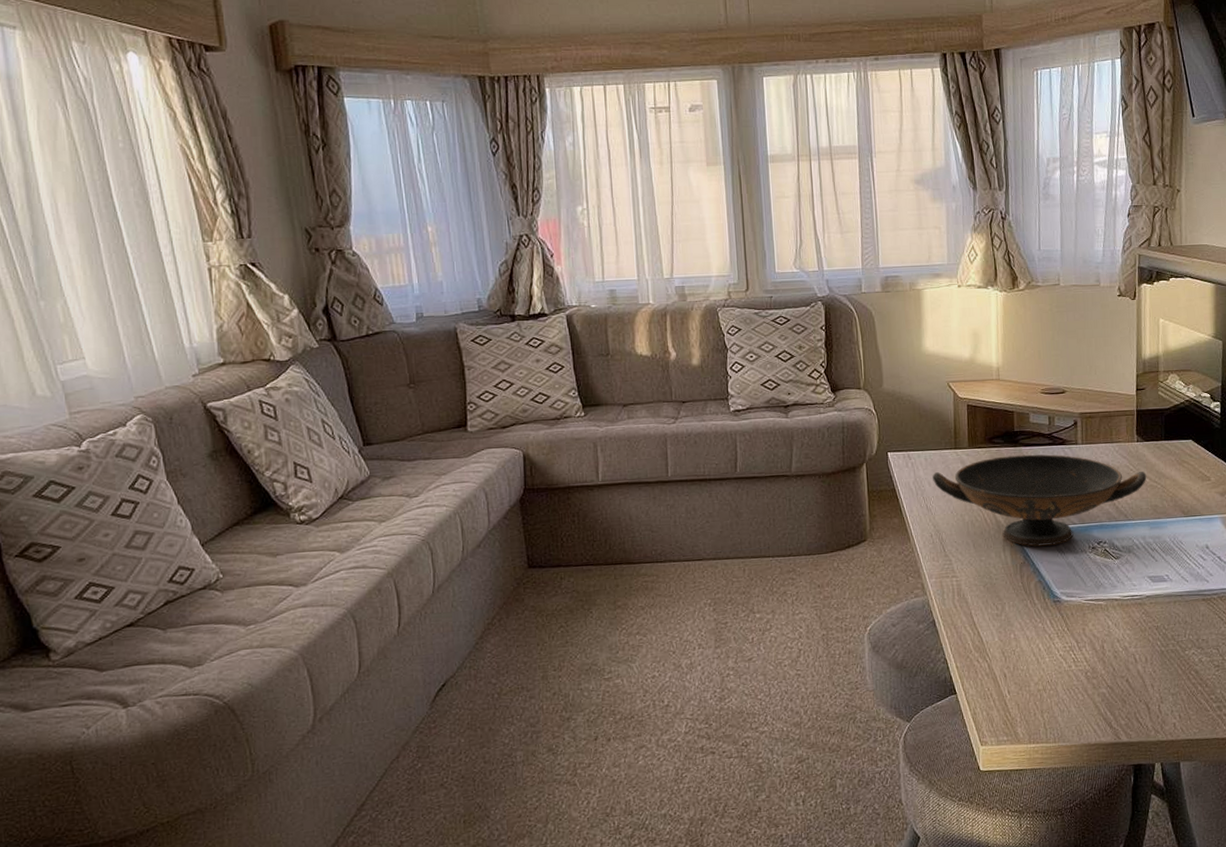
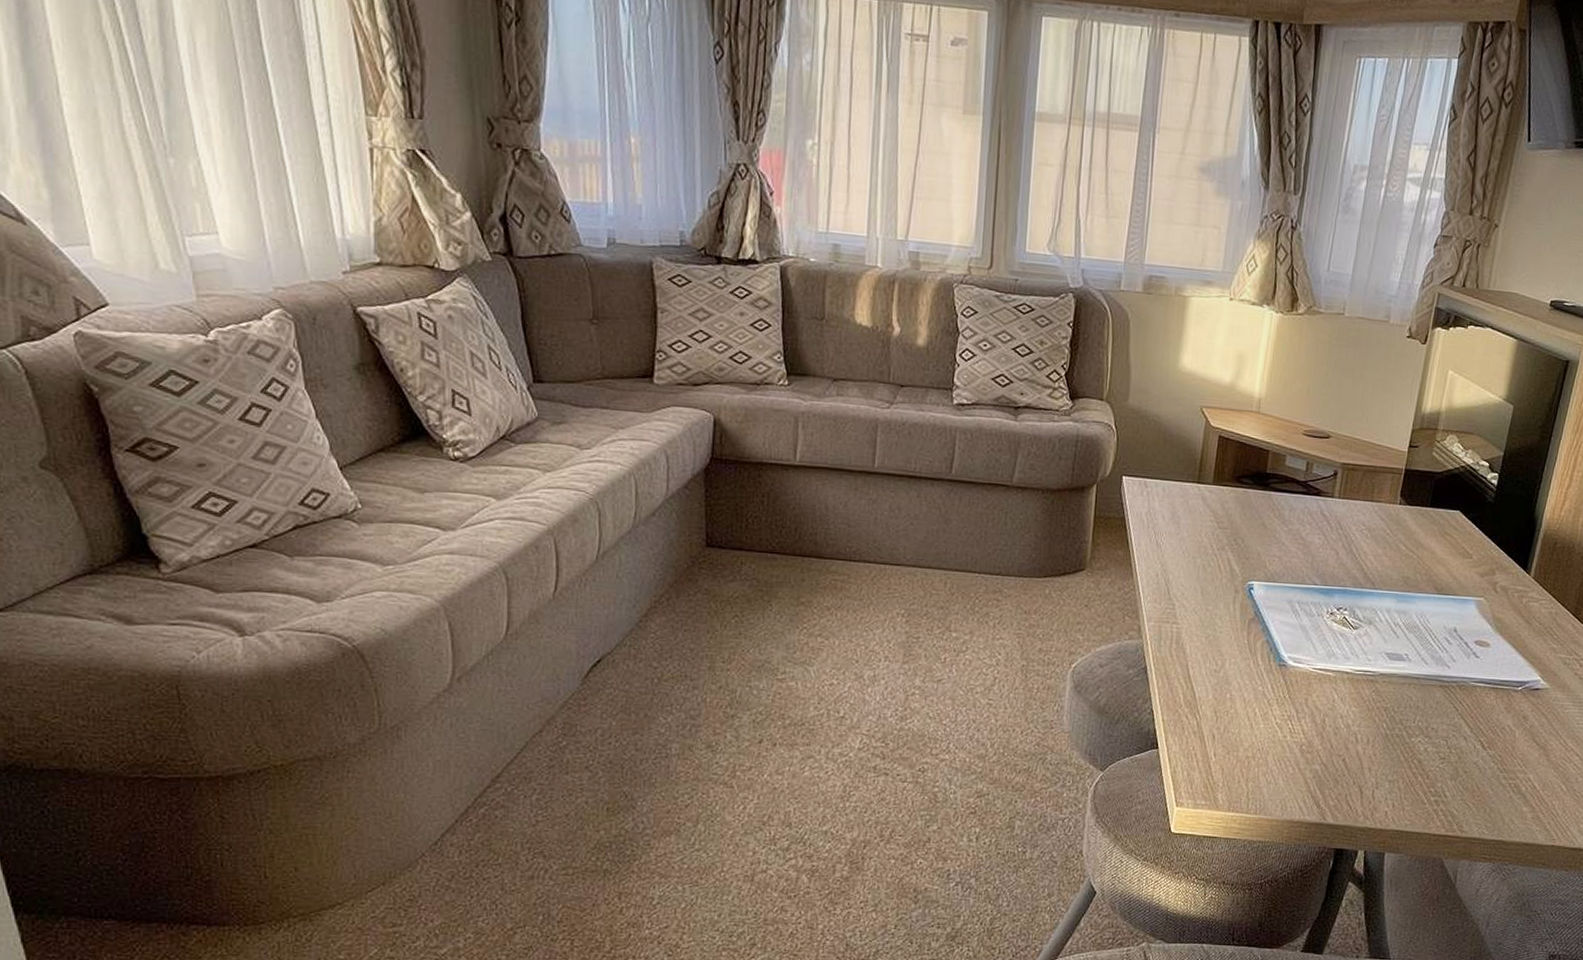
decorative bowl: present [933,454,1147,547] -> none [1168,498,1404,604]

